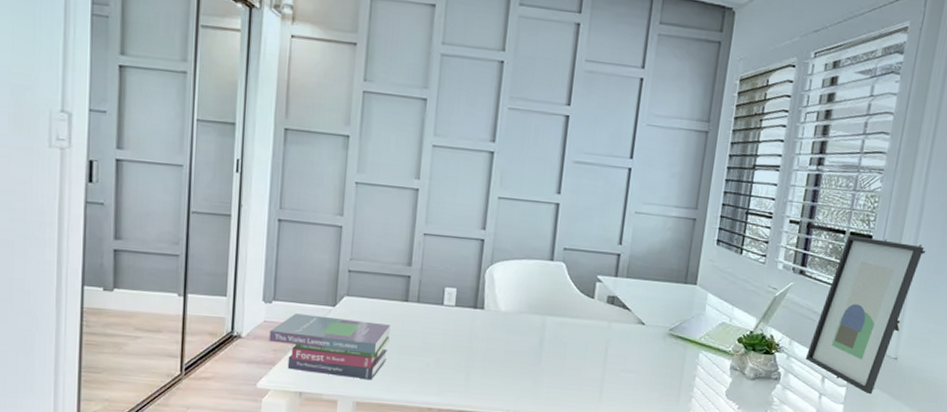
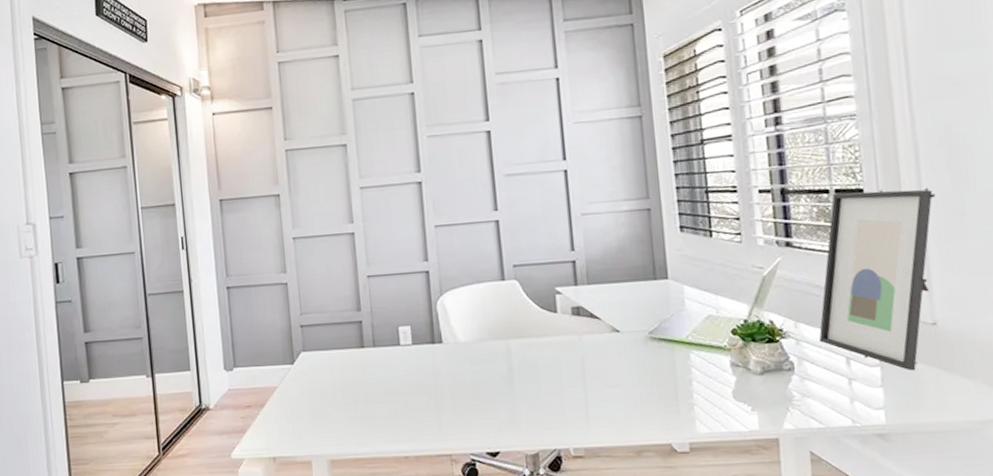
books: present [269,313,391,380] -> none [235,374,353,435]

